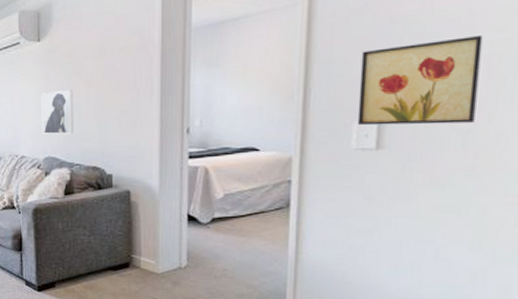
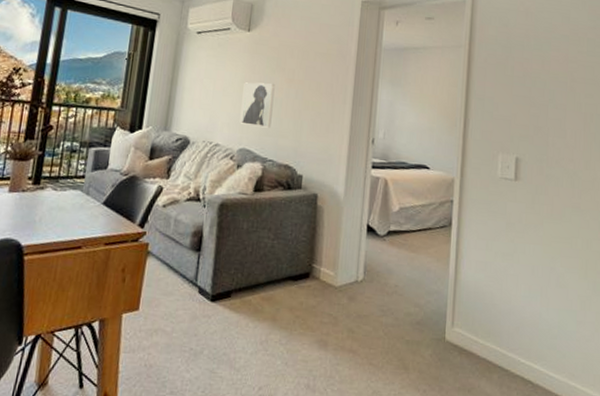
wall art: present [357,36,483,126] -> none [501,95,580,167]

